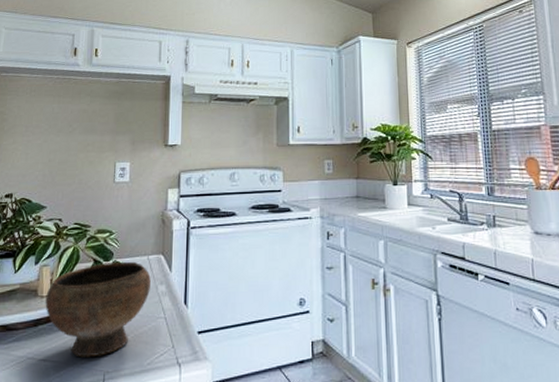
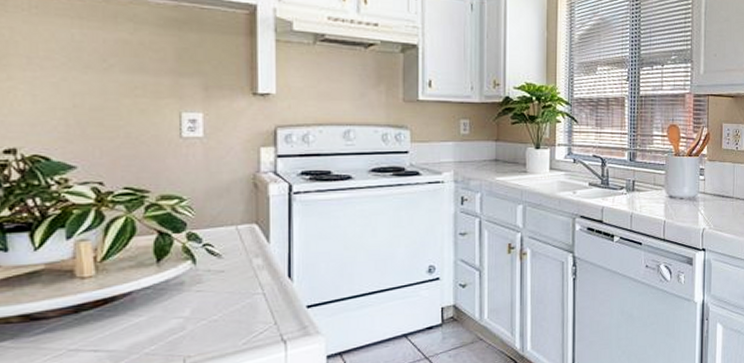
bowl: present [45,261,151,358] -> none [88,232,242,344]

